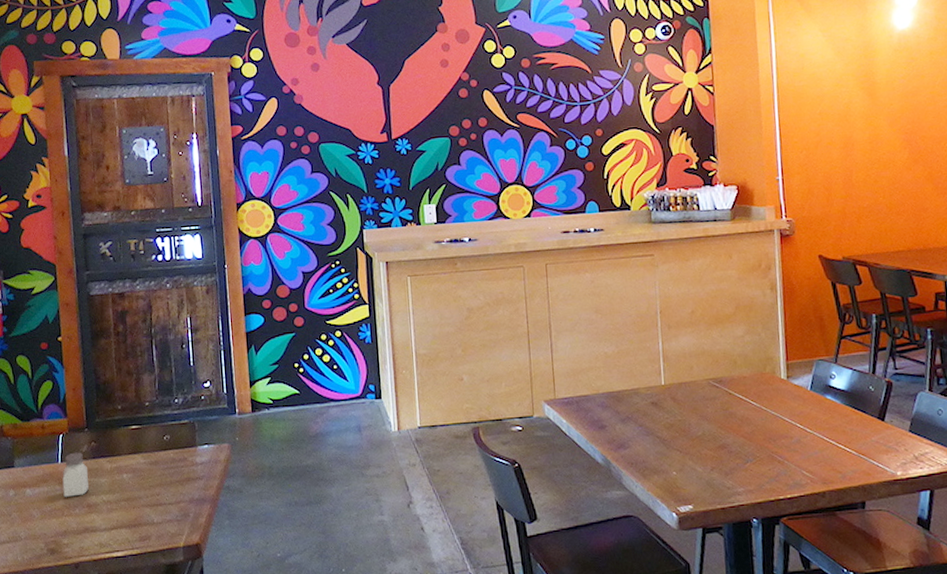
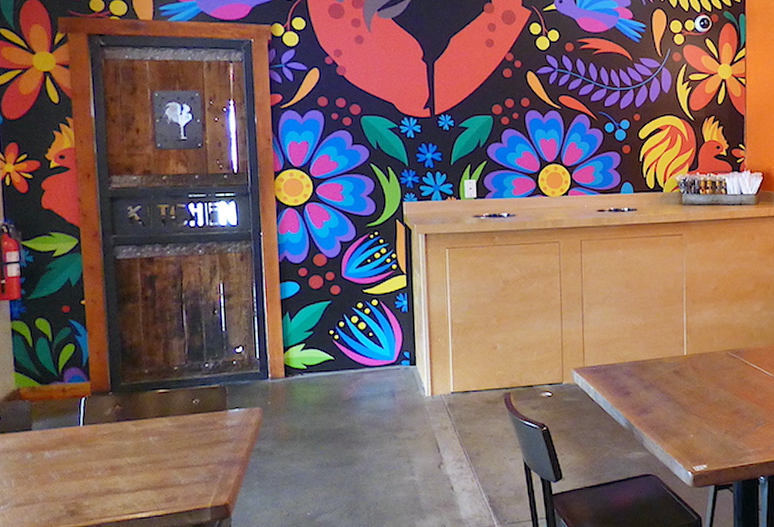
saltshaker: present [62,452,89,497] -> none [84,415,112,460]

